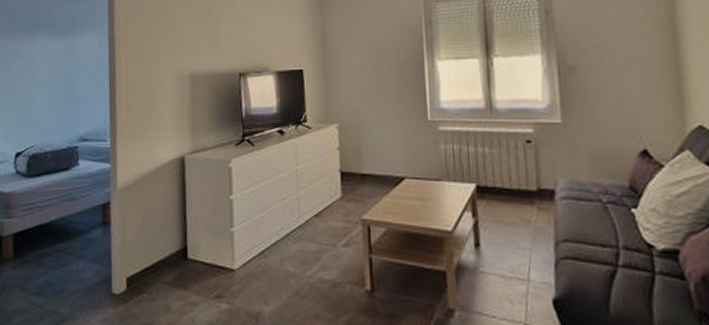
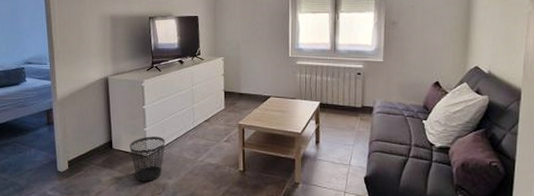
wastebasket: none [211,239,261,309] -> present [129,136,166,182]

